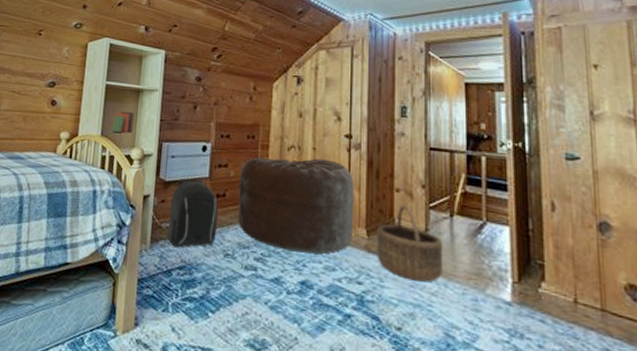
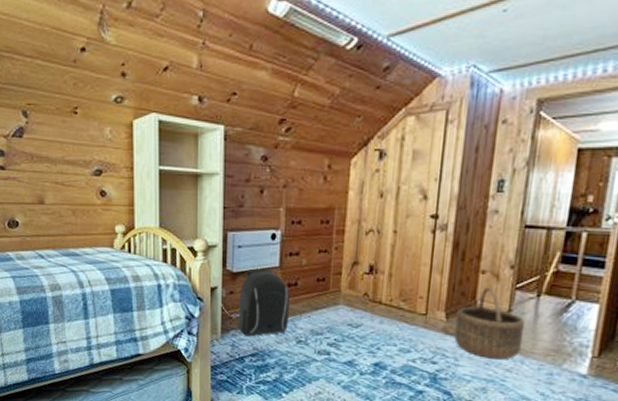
books: present [112,111,135,134] -> none [171,199,195,224]
bean bag chair: present [237,157,355,254] -> none [310,242,437,338]

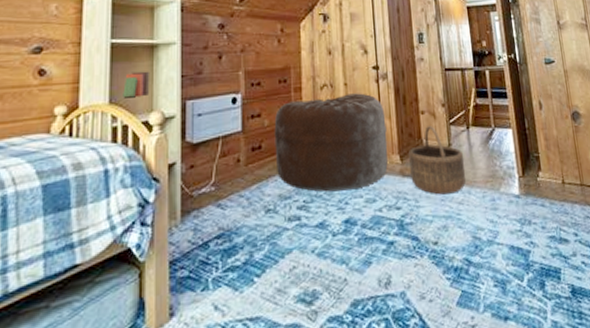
books: none [171,199,195,224] -> present [123,71,150,98]
backpack: present [236,269,291,336] -> none [198,134,256,214]
bean bag chair: none [310,242,437,338] -> present [274,93,388,192]

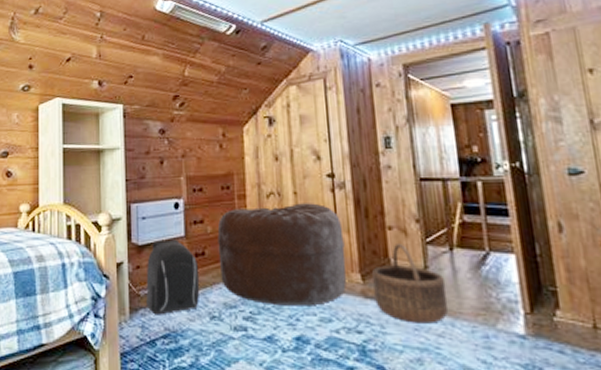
books: present [123,71,150,98] -> none [75,174,98,199]
backpack: none [198,134,256,214] -> present [145,239,200,314]

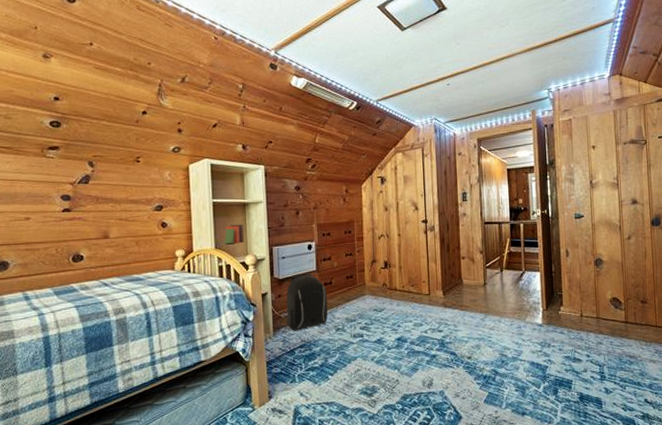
books: none [75,174,98,199] -> present [224,224,245,245]
bean bag chair: present [217,203,347,306] -> none [341,242,433,317]
basket: present [372,244,448,324] -> none [450,268,497,322]

